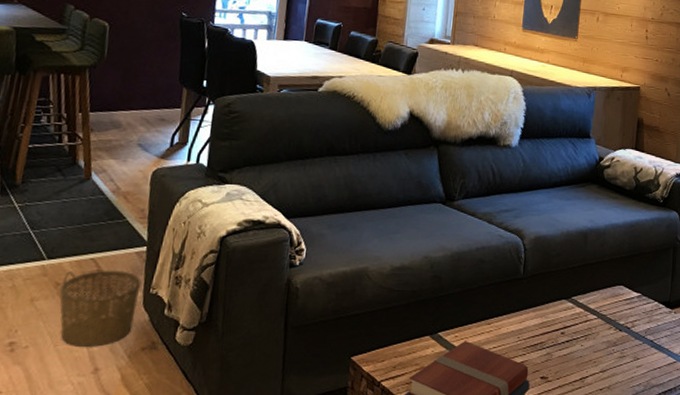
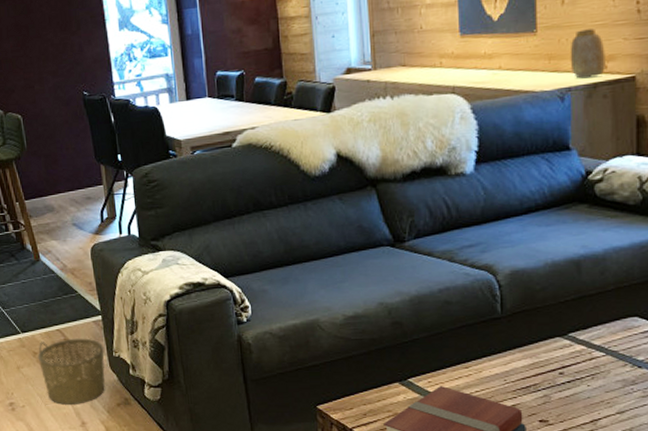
vase: none [597,43,622,83] -> present [570,29,606,79]

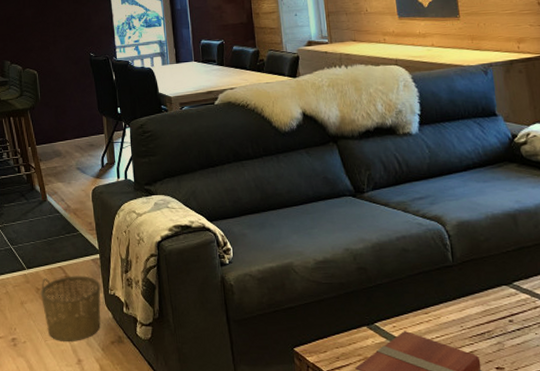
vase: present [570,29,606,79] -> none [487,16,518,57]

